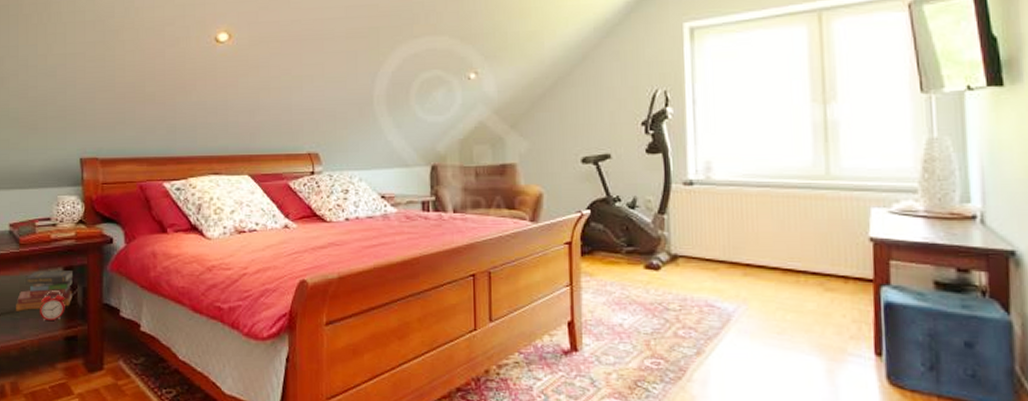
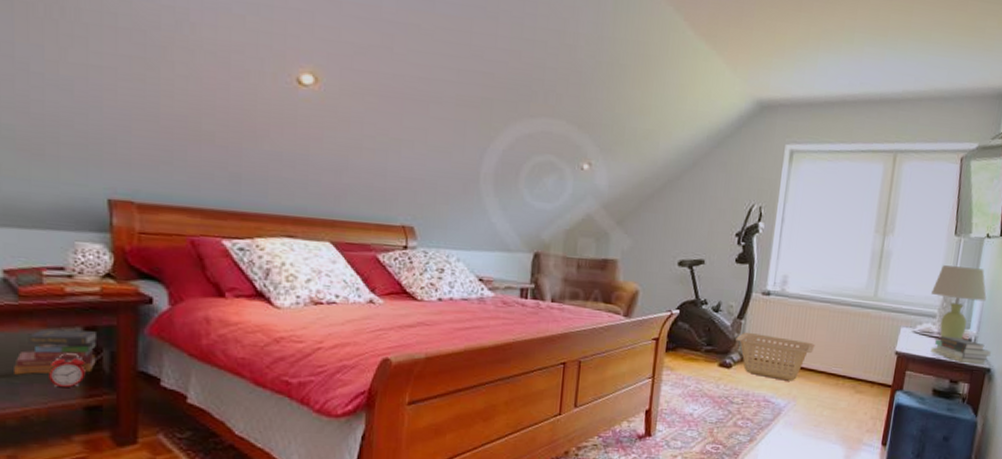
laundry basket: none [660,228,760,281] -> present [736,332,816,381]
table lamp: none [904,128,986,217] -> present [931,265,987,340]
books: none [919,214,1010,245] -> present [930,336,991,364]

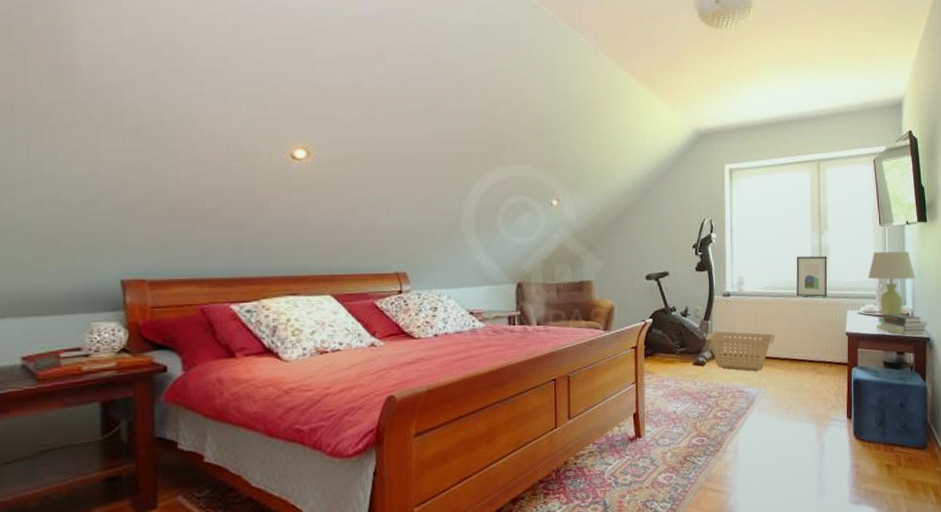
books: present [14,330,98,375] -> none [34,405,115,456]
alarm clock: present [49,353,86,388] -> none [69,428,105,464]
picture frame: none [846,260,888,309] -> present [796,256,828,297]

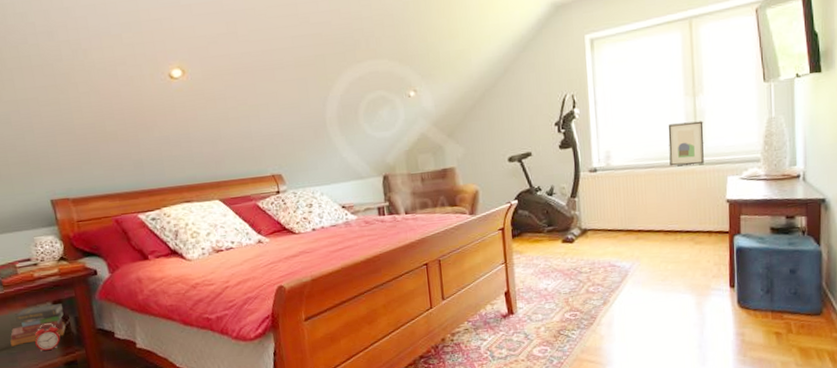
books: none [34,405,115,456] -> present [10,304,66,347]
alarm clock: none [69,428,105,464] -> present [35,323,61,352]
laundry basket: present [705,331,776,371] -> none [573,206,648,245]
table lamp: present [868,251,915,315] -> none [751,107,807,178]
books: present [876,313,928,335] -> none [761,175,822,198]

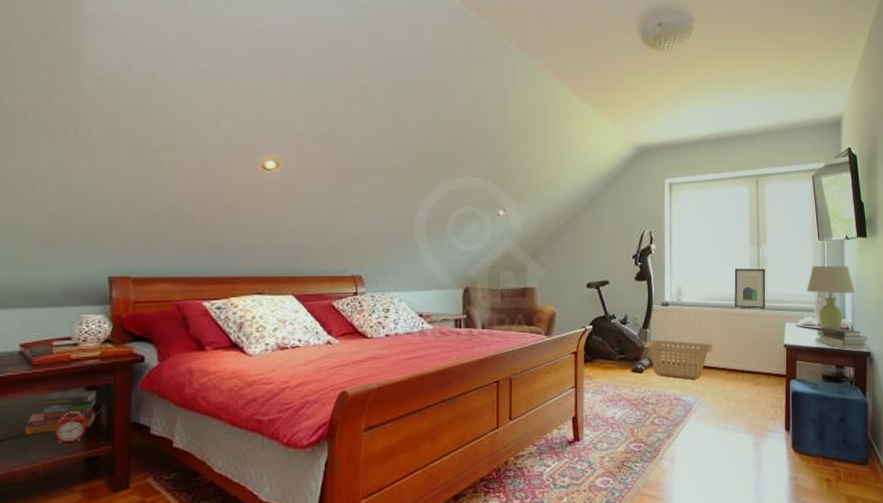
laundry basket: none [573,206,648,245] -> present [644,339,714,380]
table lamp: none [751,107,807,178] -> present [807,266,855,329]
books: none [761,175,822,198] -> present [814,327,868,349]

